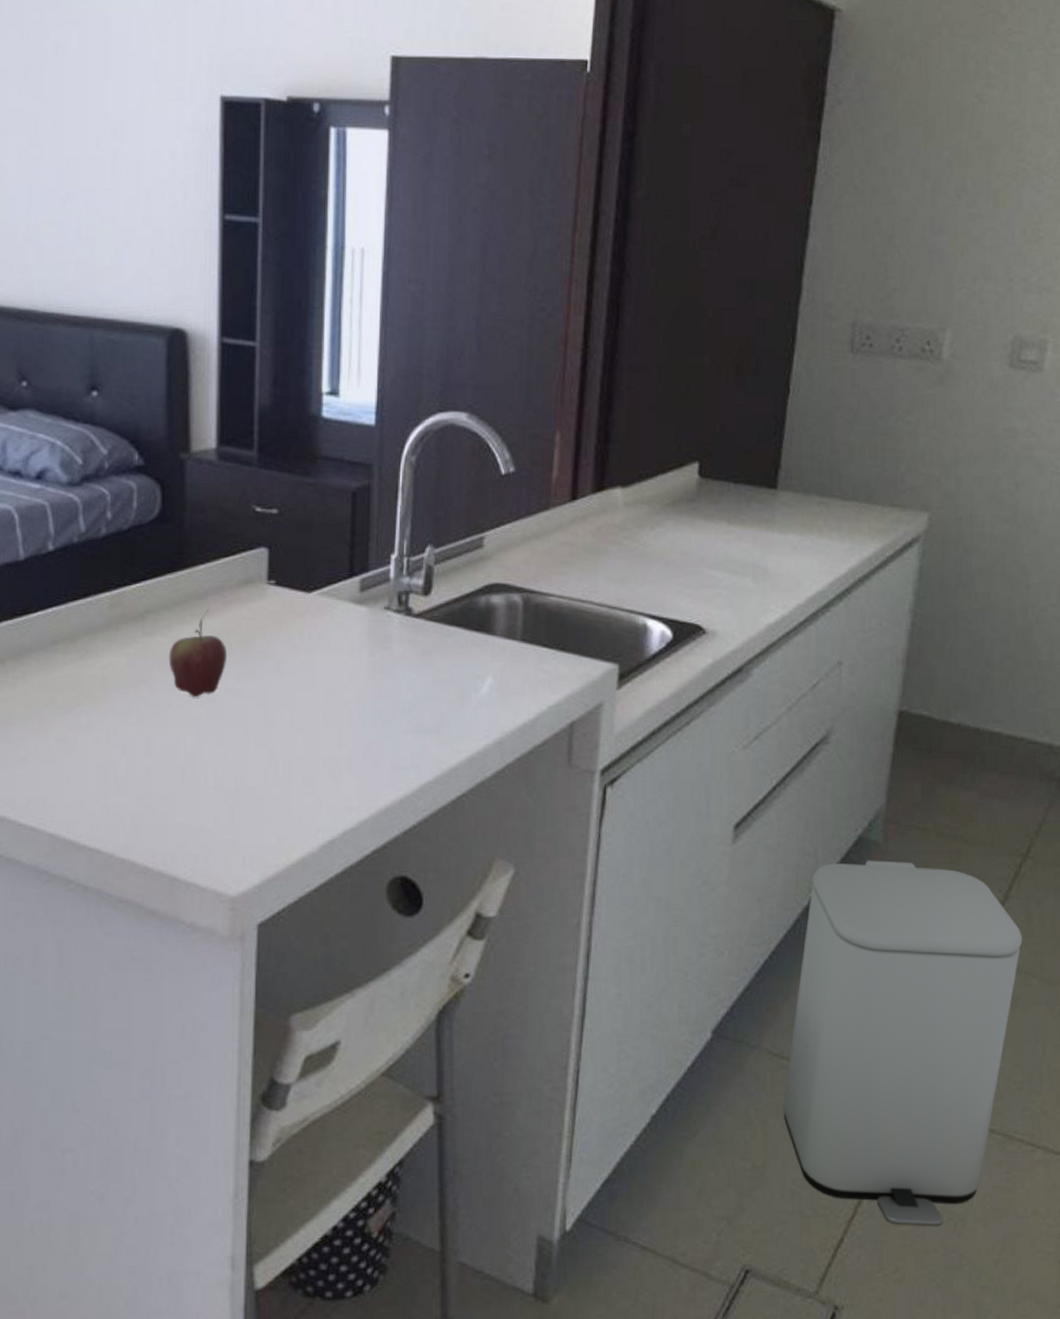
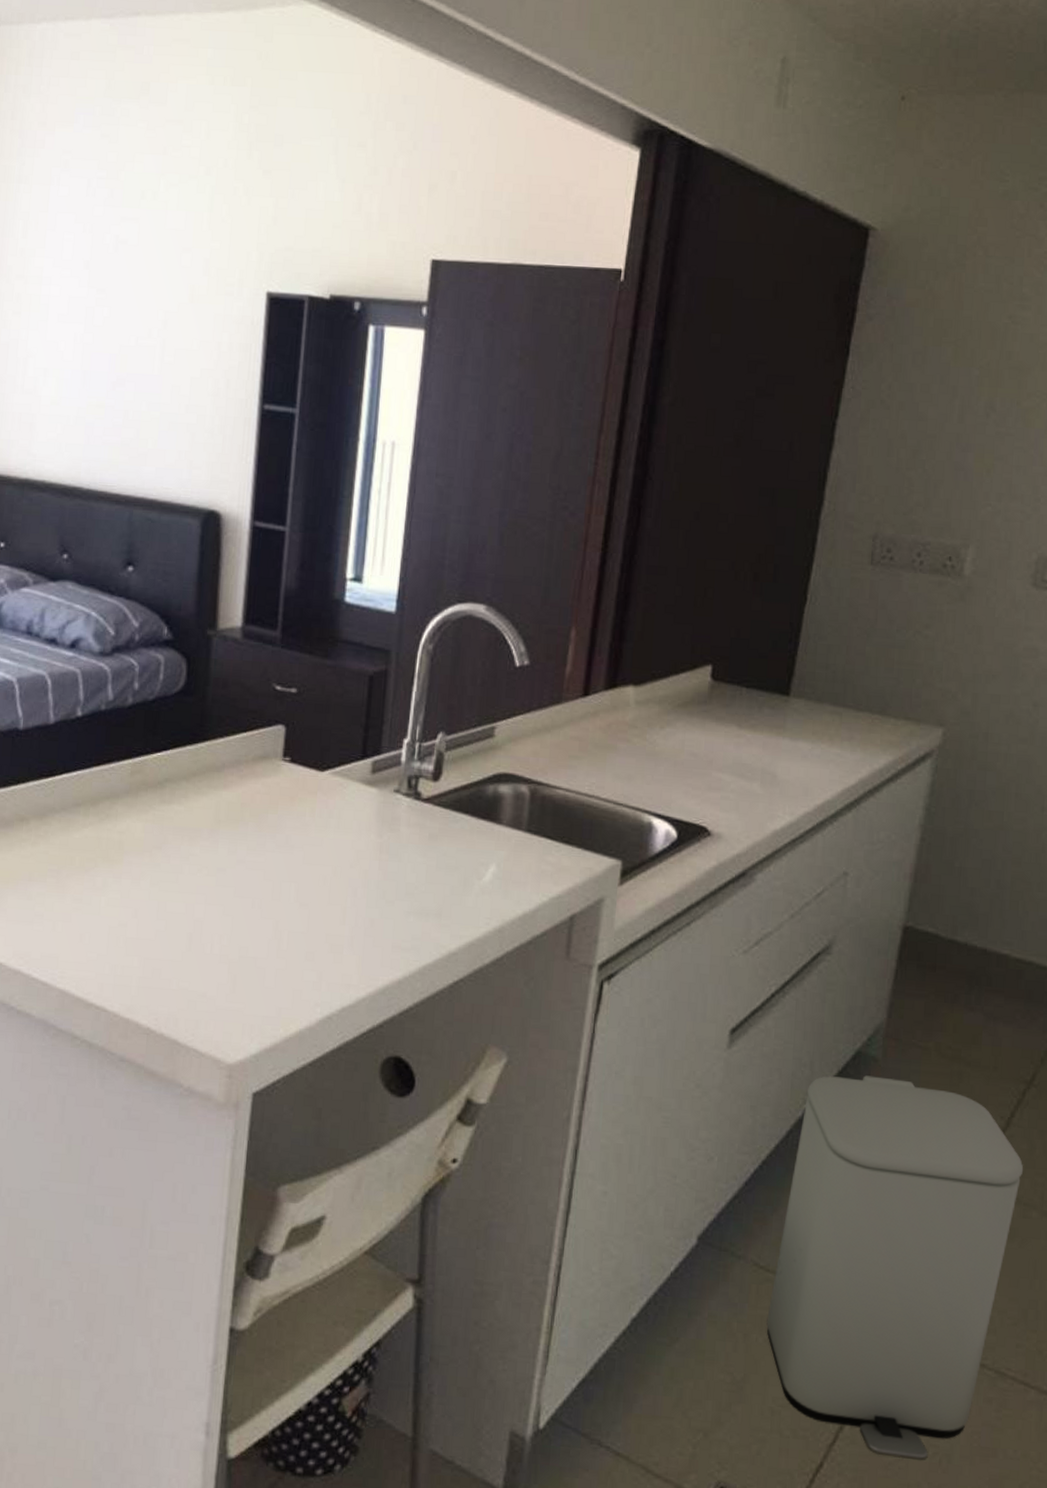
fruit: present [168,610,228,698] -> none [183,782,240,867]

